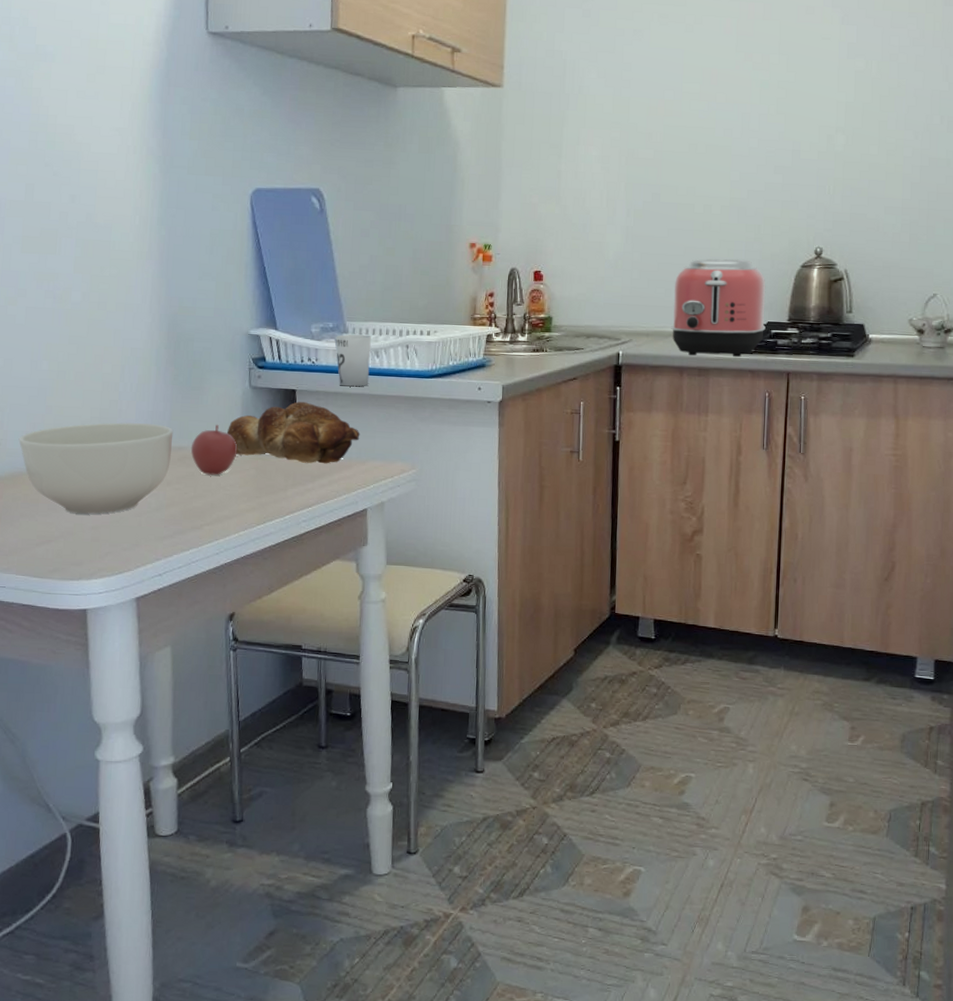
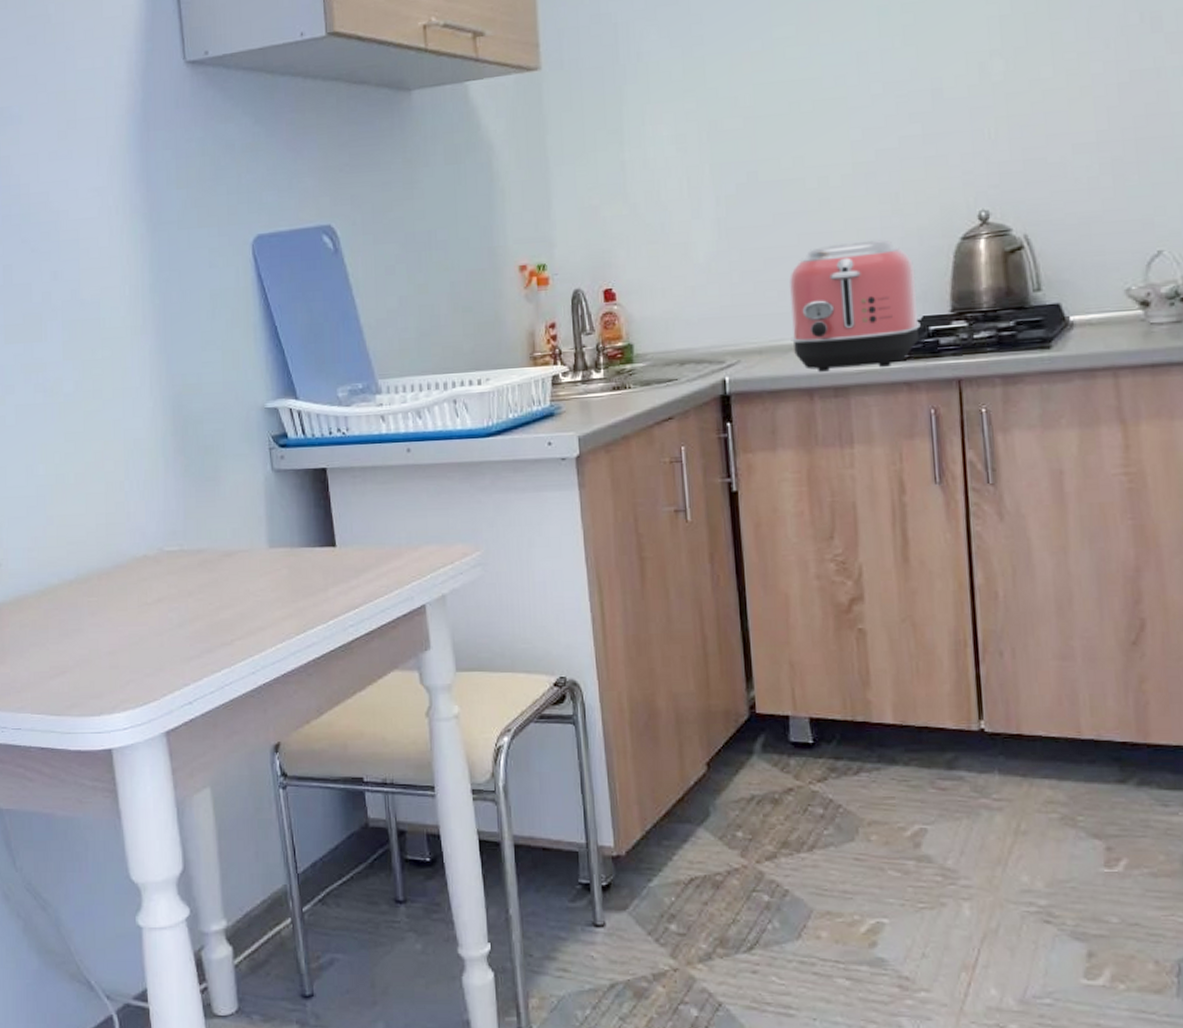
bowl: present [18,422,174,514] -> none [20,525,190,637]
apple: present [190,424,238,475] -> none [211,518,265,580]
bread loaf: present [226,401,360,464] -> none [250,482,409,556]
cup: present [334,334,371,387] -> none [366,392,412,458]

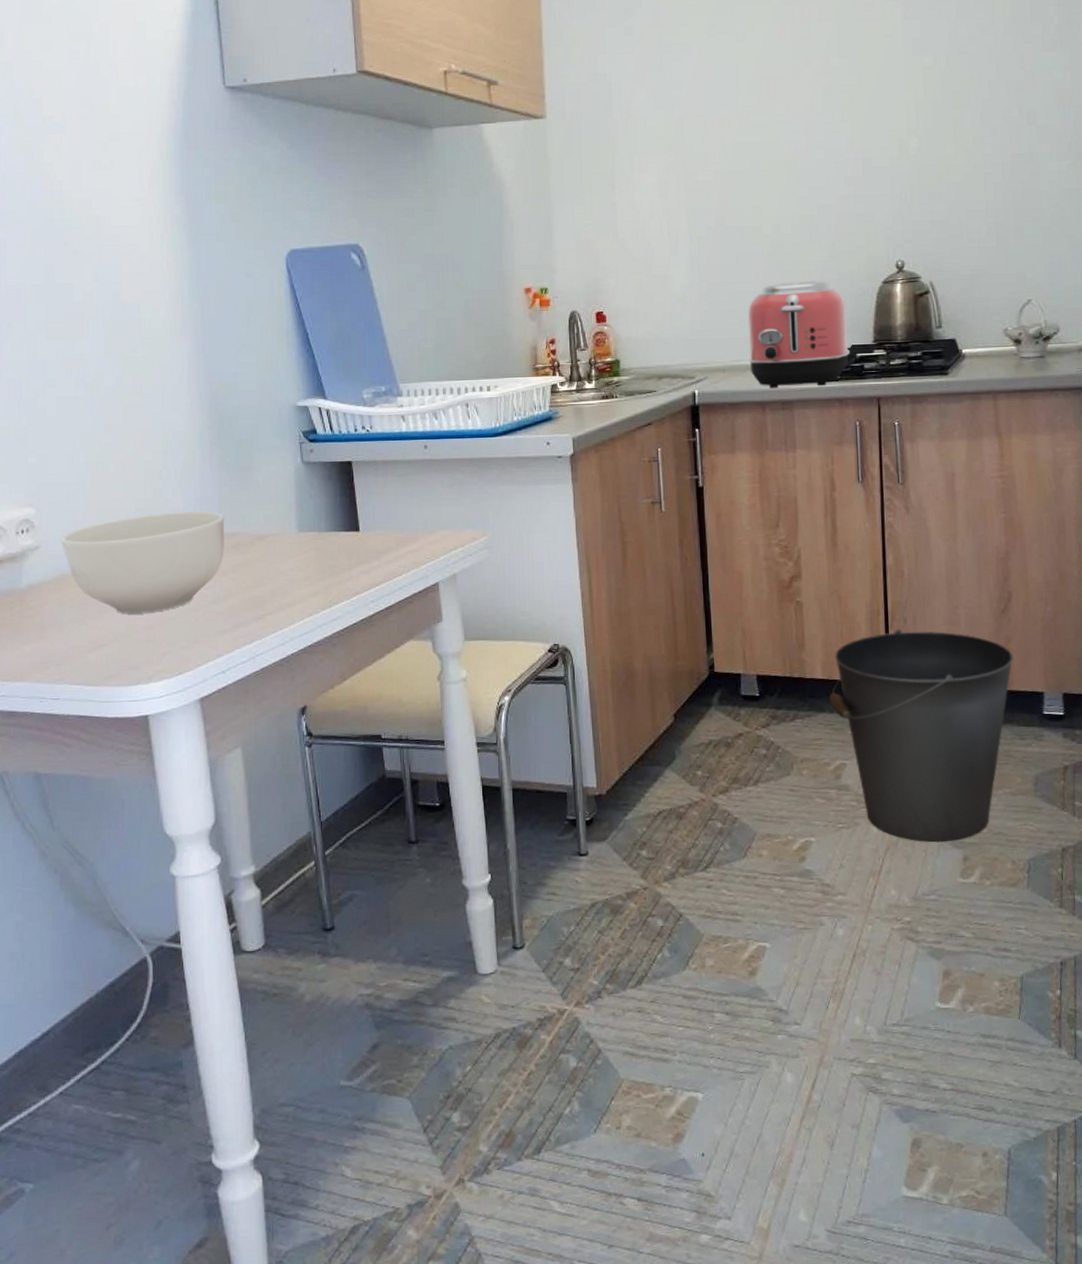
bowl: none [20,525,190,637] -> present [60,511,225,614]
bucket: none [903,663,1150,933] -> present [829,628,1013,843]

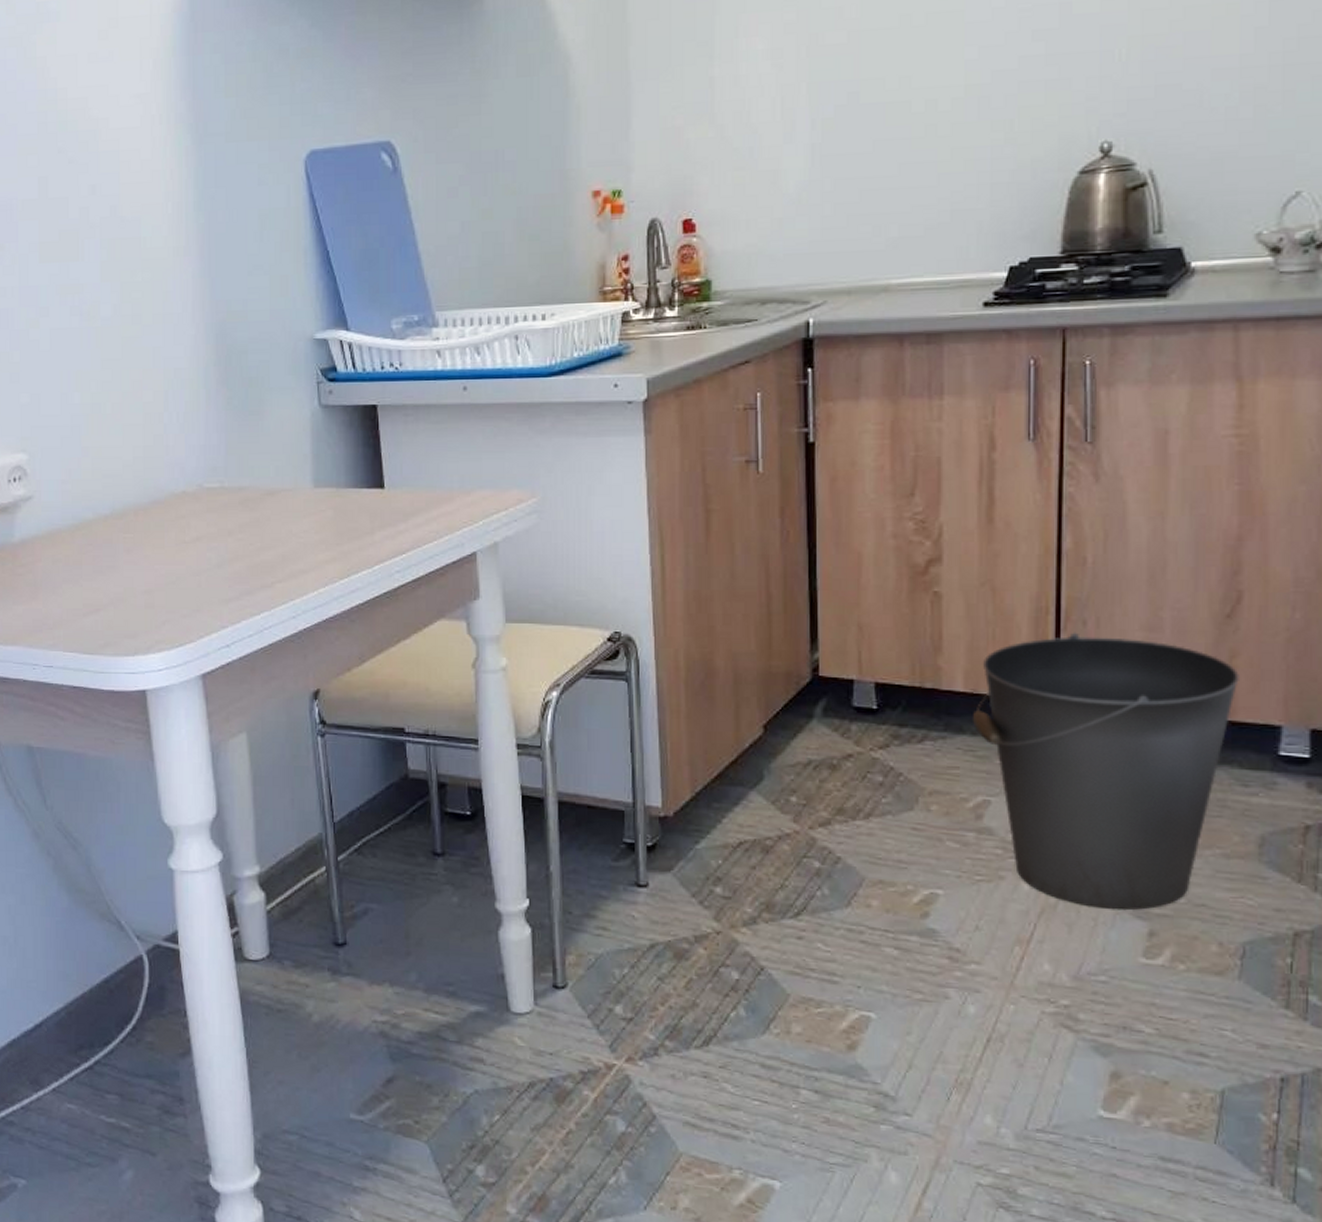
bowl: present [60,511,225,614] -> none [54,461,231,575]
toaster: present [747,280,850,389] -> none [883,171,1026,317]

